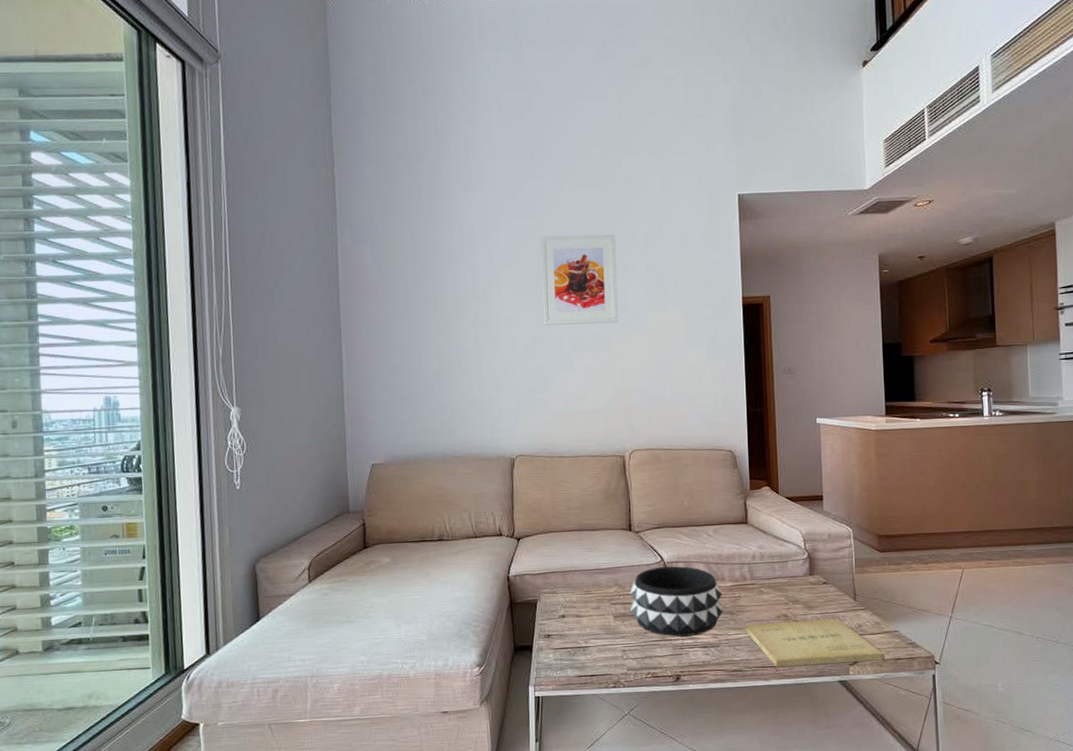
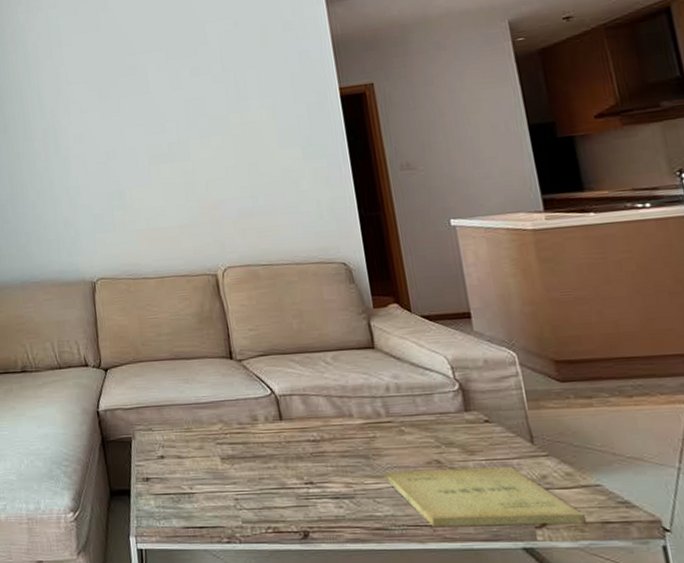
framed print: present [540,234,618,326] -> none [105,36,197,139]
decorative bowl: present [630,566,723,637] -> none [237,399,356,484]

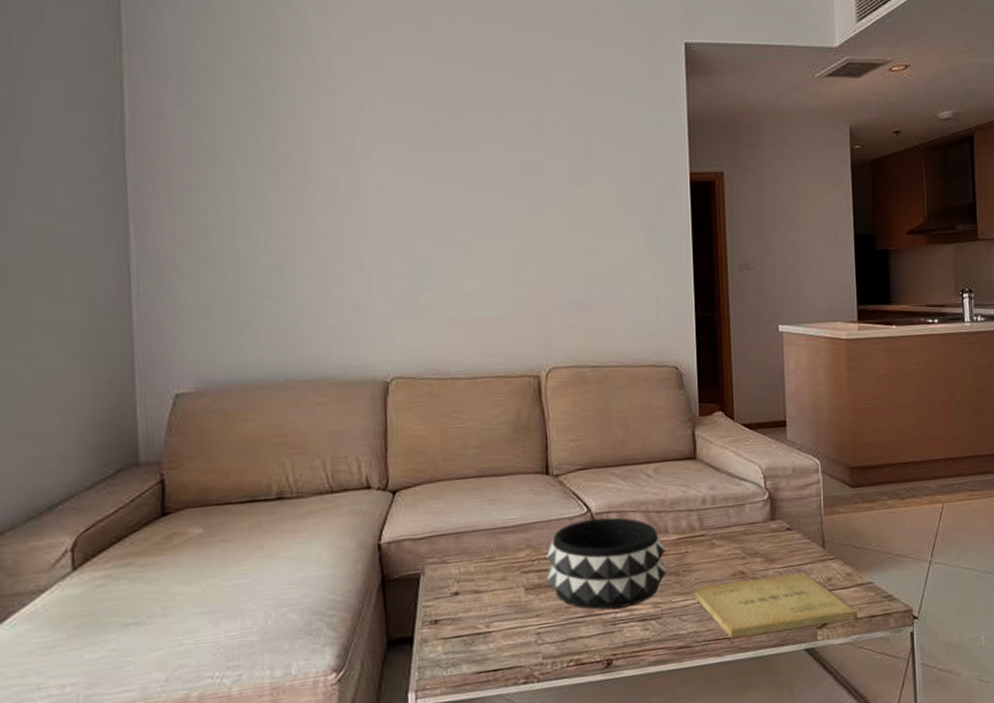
decorative bowl: none [237,399,356,484] -> present [546,517,667,610]

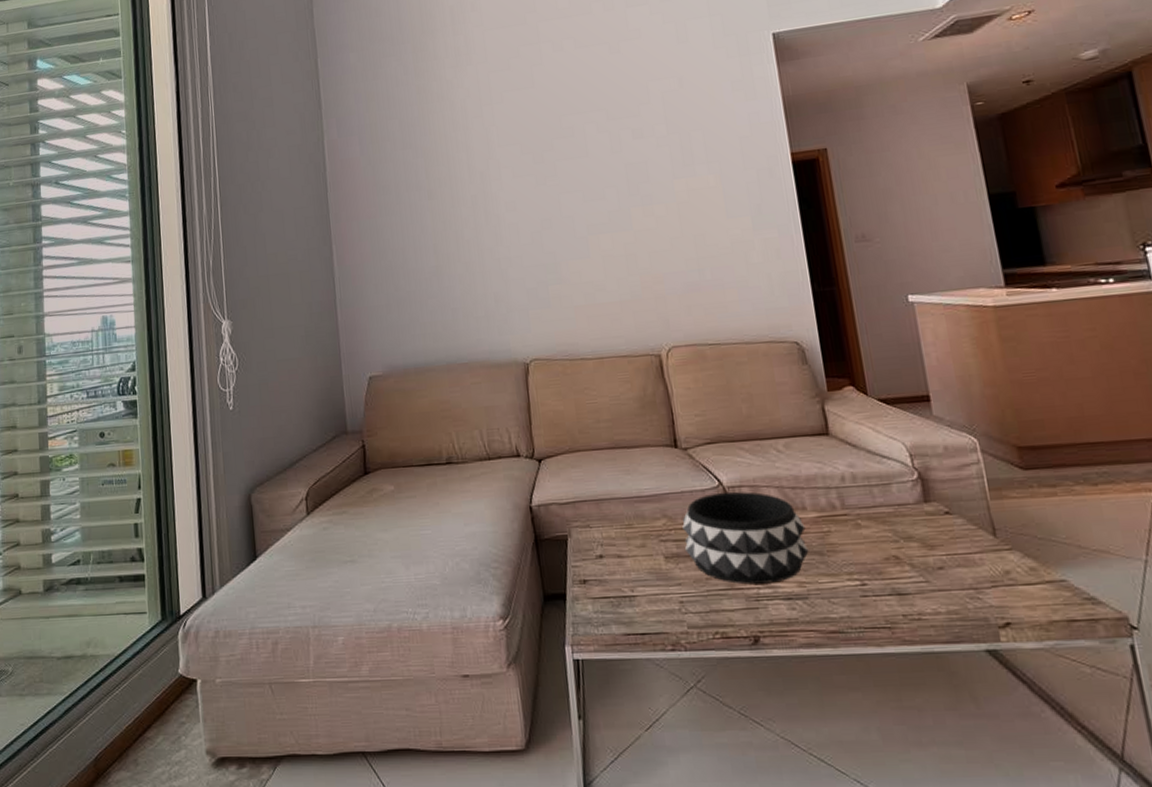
book: present [692,572,857,639] -> none [839,562,1051,629]

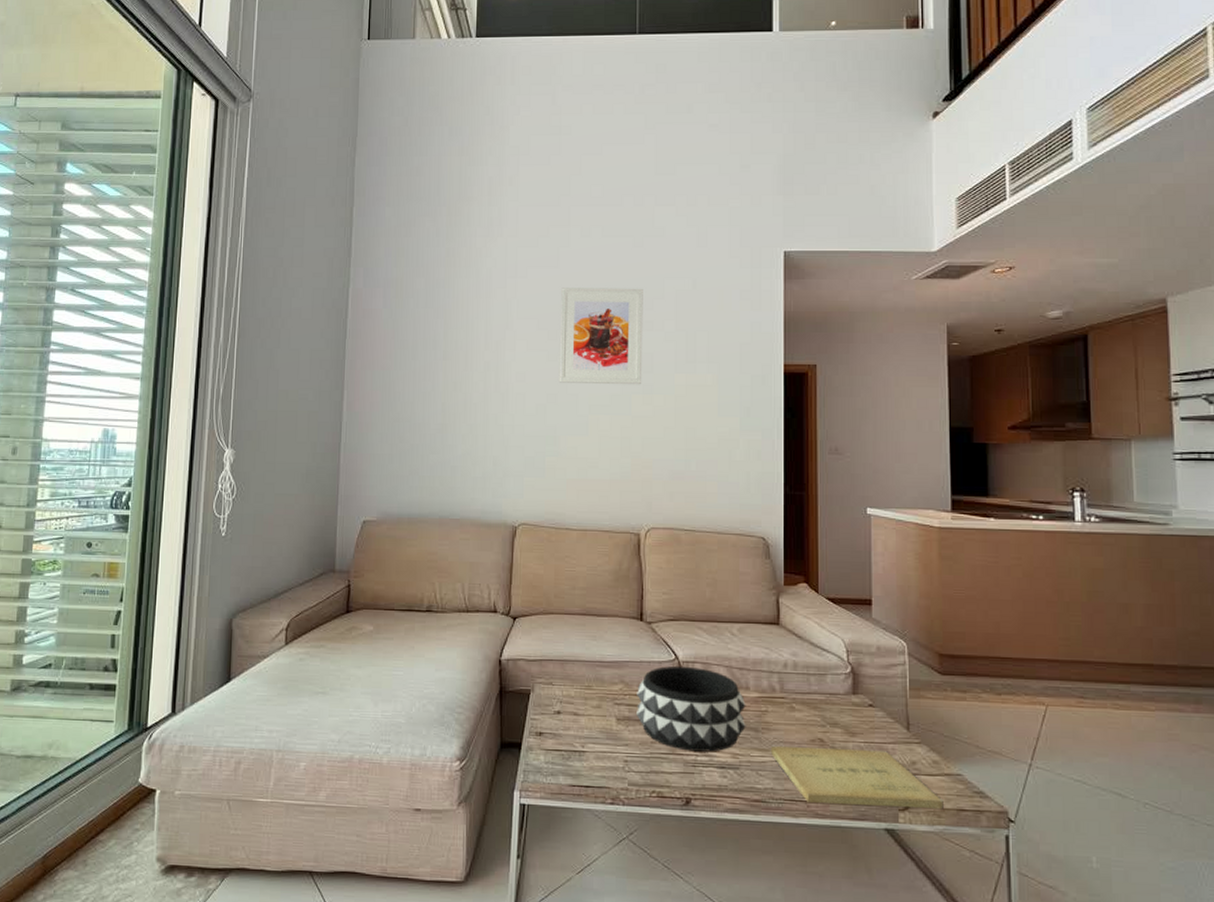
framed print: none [540,95,639,207] -> present [559,288,643,385]
book: none [839,562,1051,629] -> present [770,745,944,810]

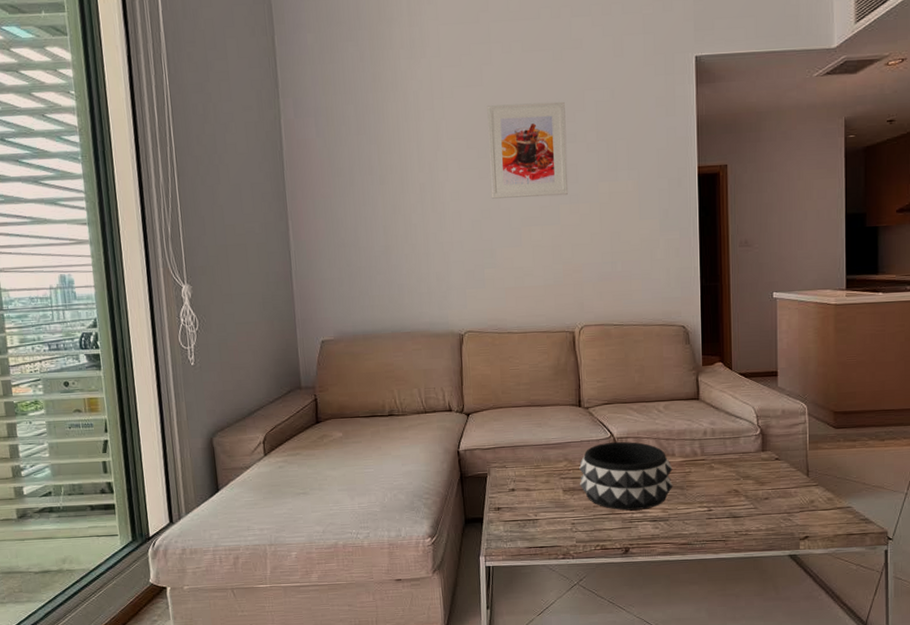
book: present [770,745,944,810] -> none [694,494,836,542]

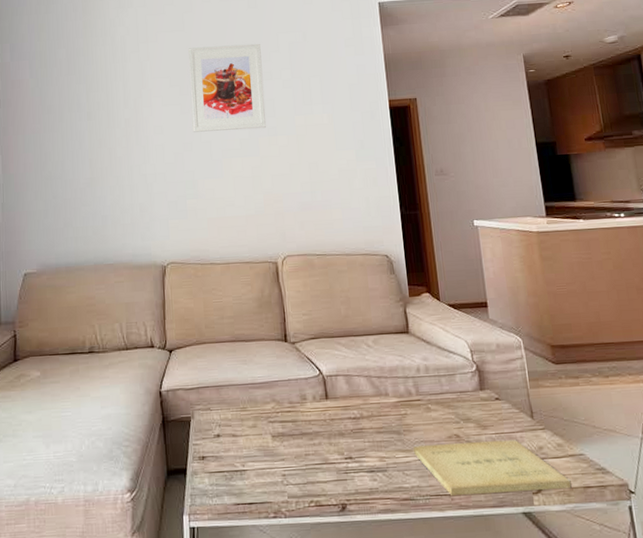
decorative bowl: present [579,441,673,511] -> none [288,380,389,460]
book: none [694,494,836,542] -> present [412,440,572,496]

